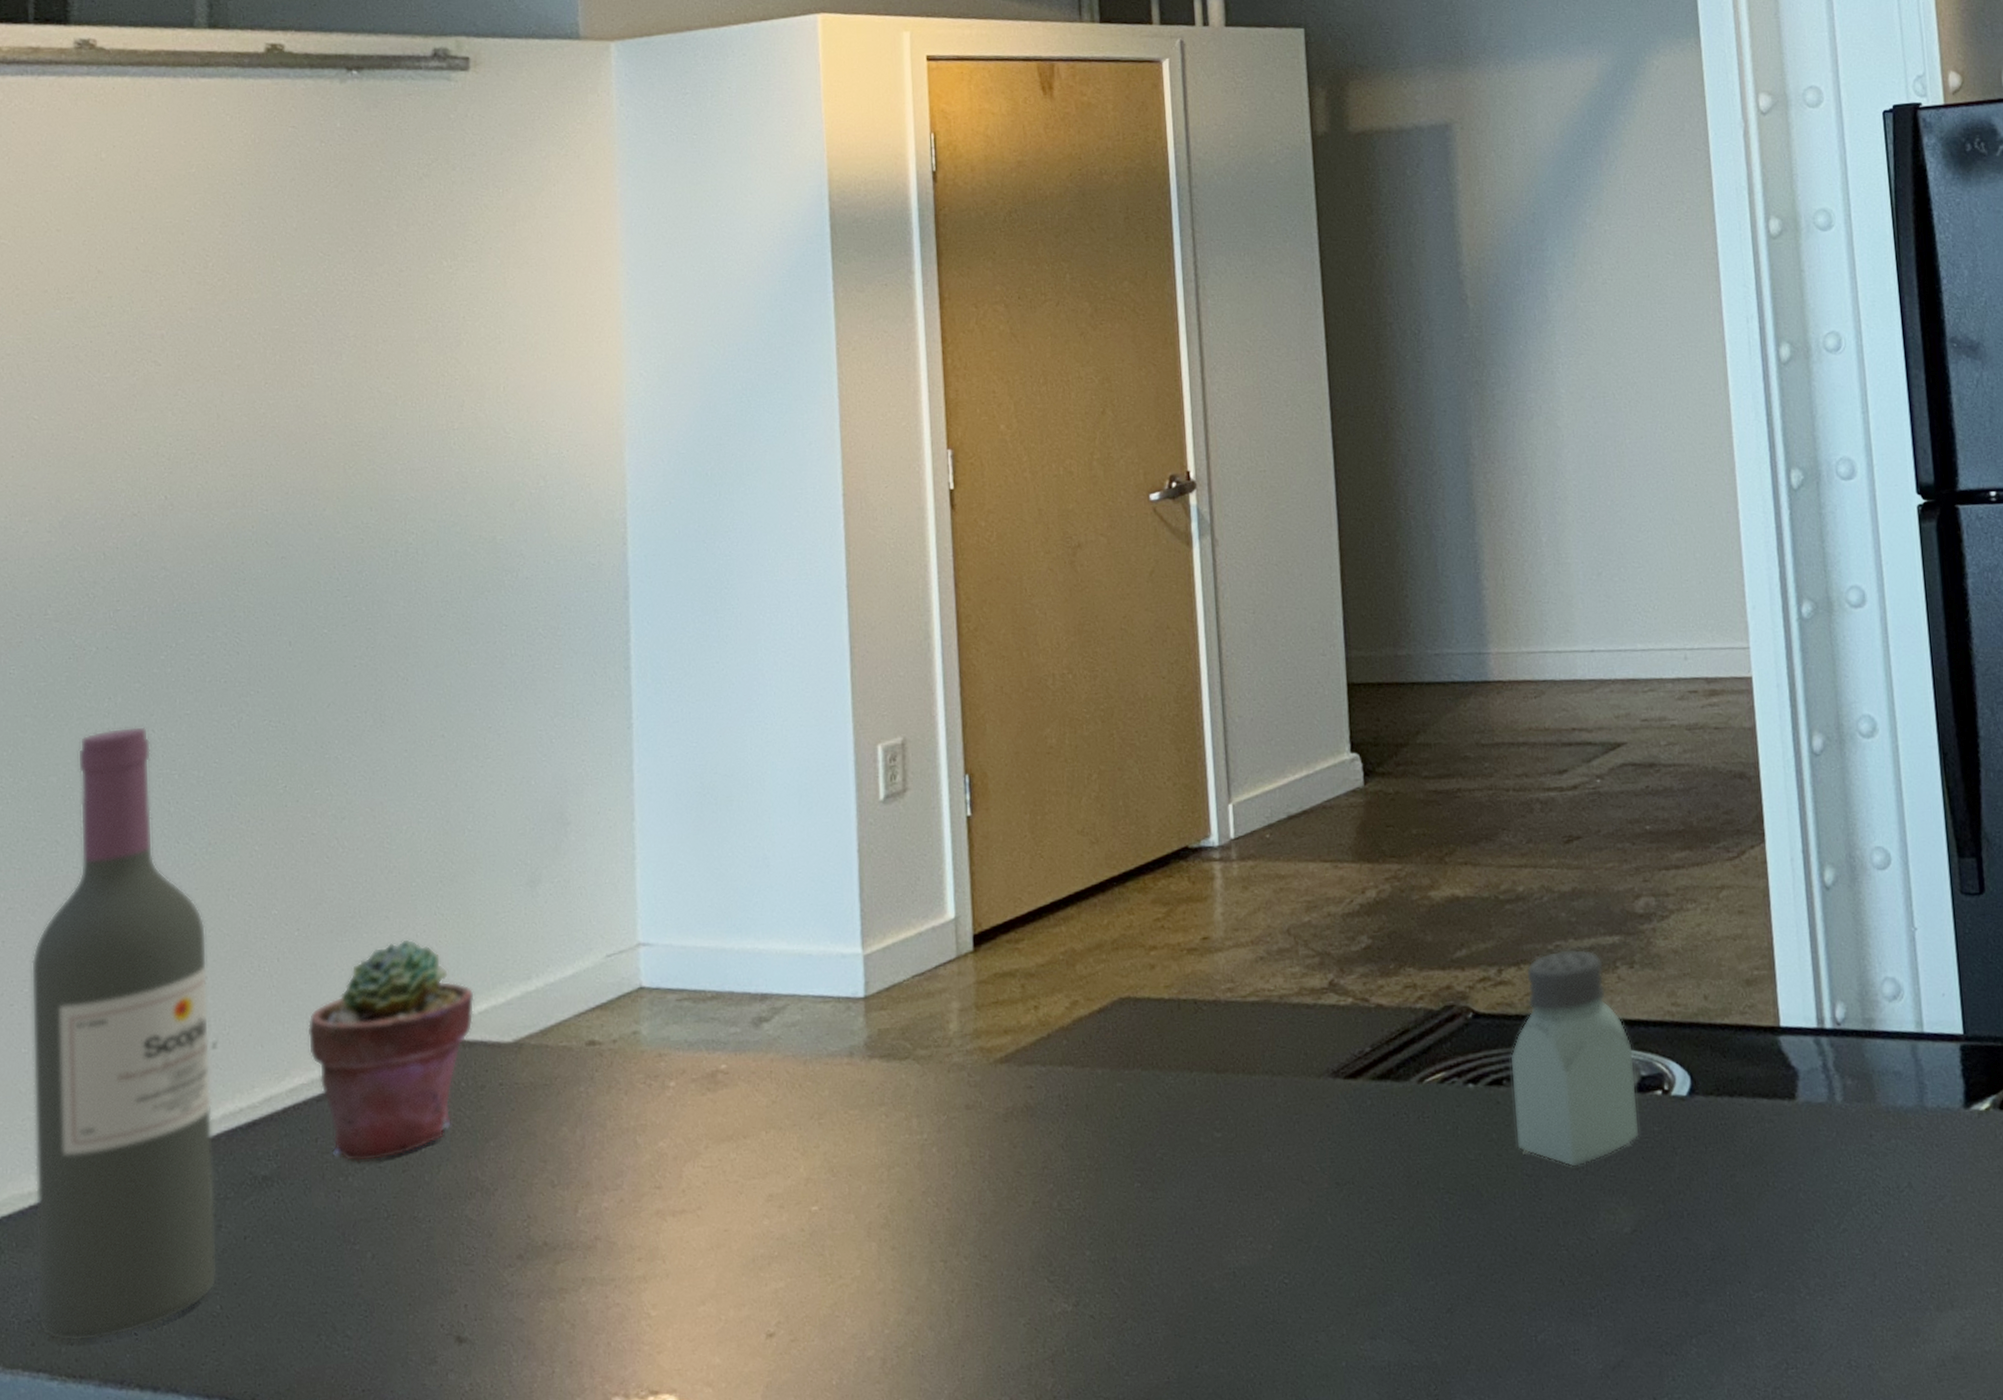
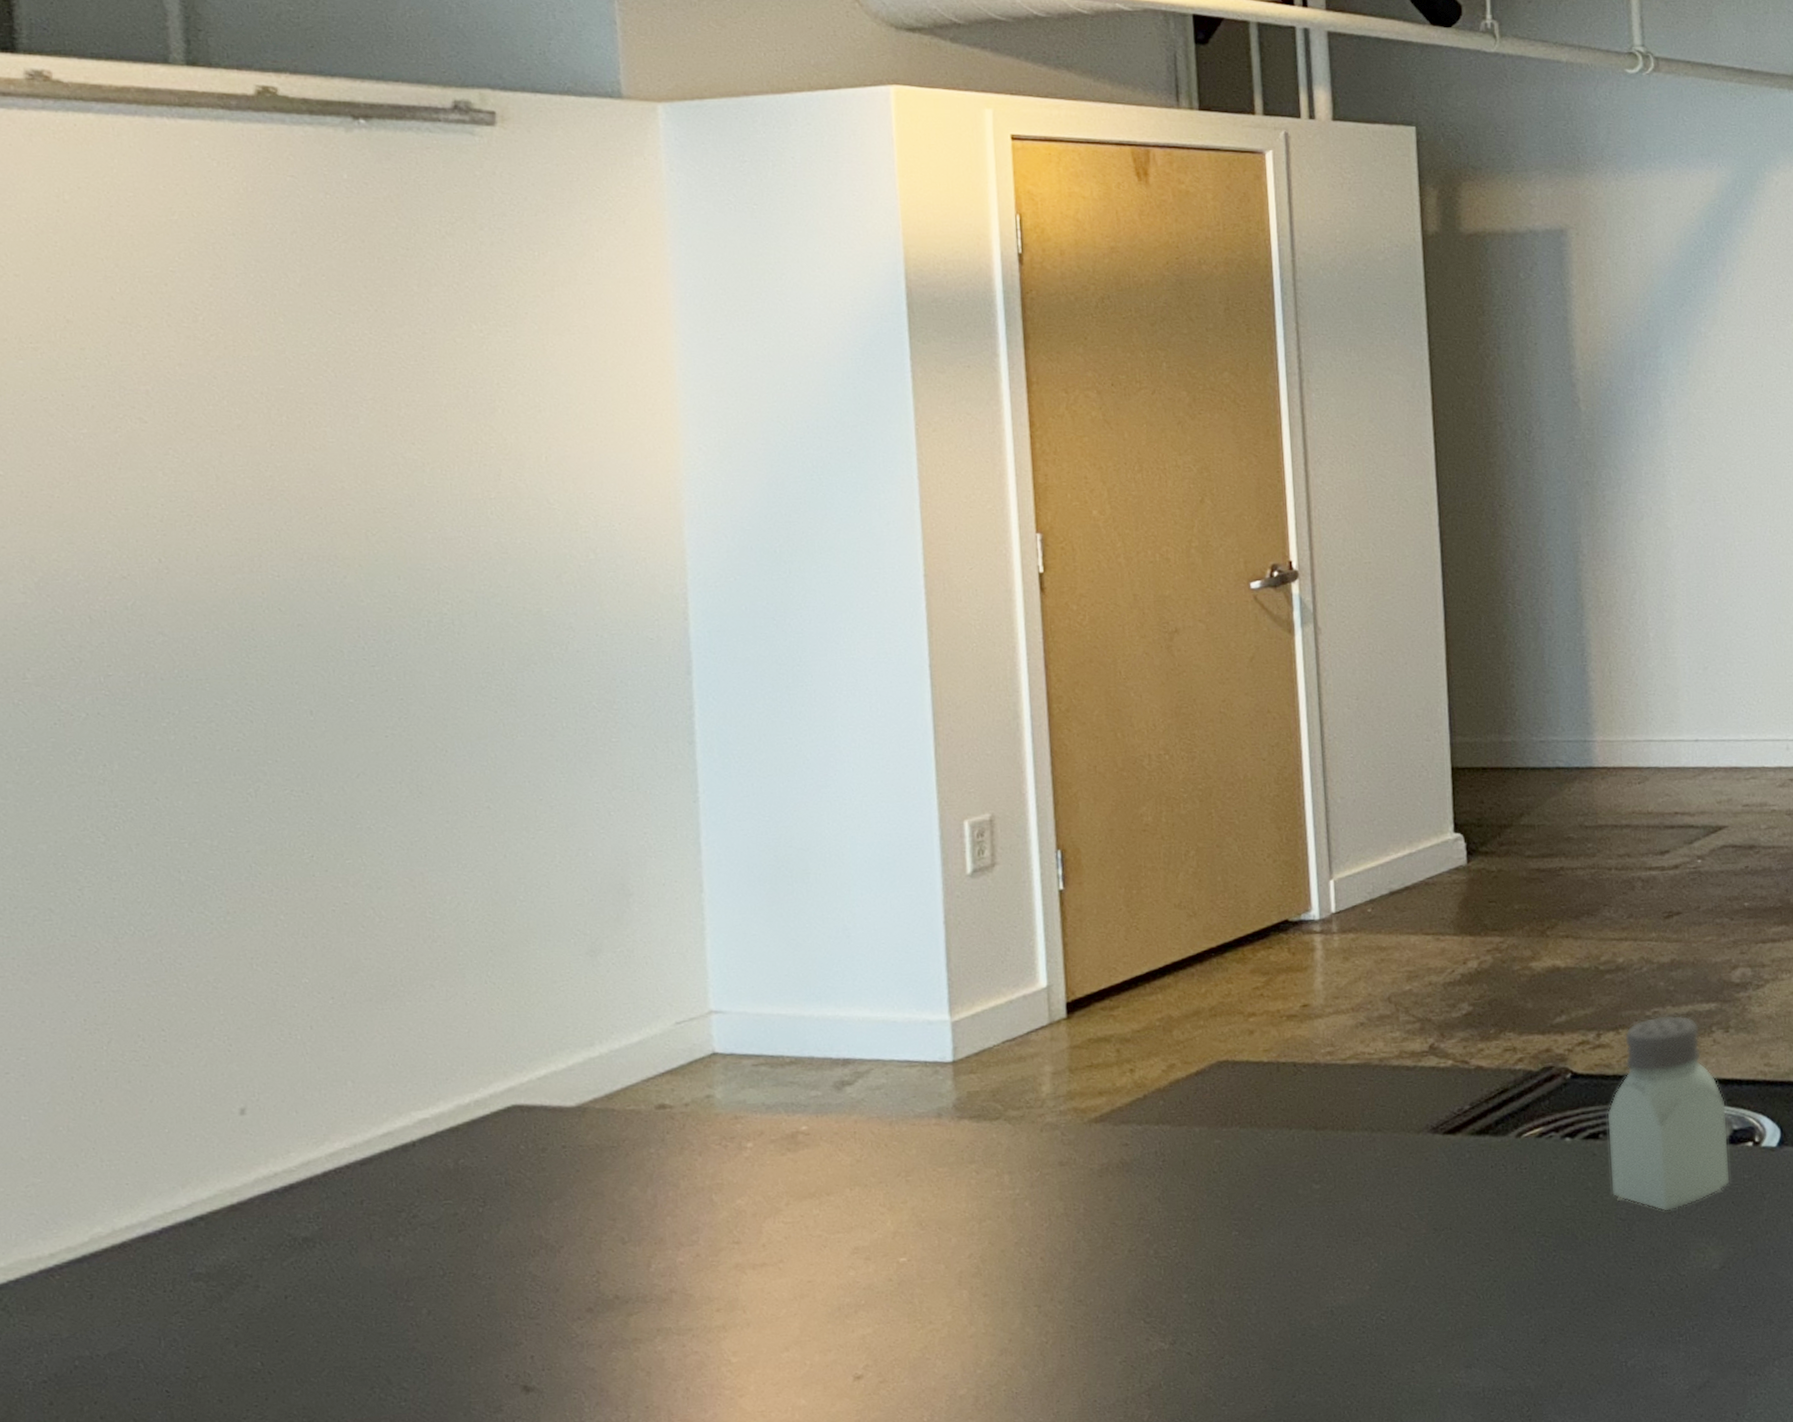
wine bottle: present [30,726,217,1342] -> none [27,793,256,1401]
potted succulent: present [307,939,475,1162] -> none [347,1007,533,1223]

